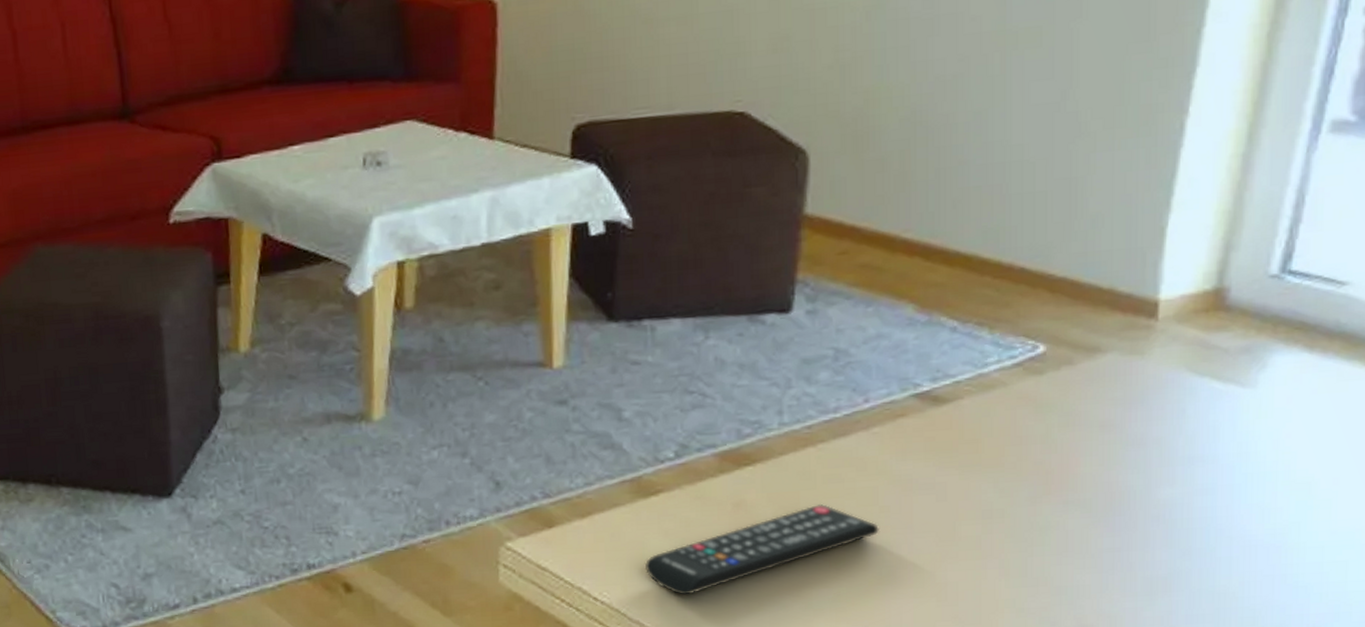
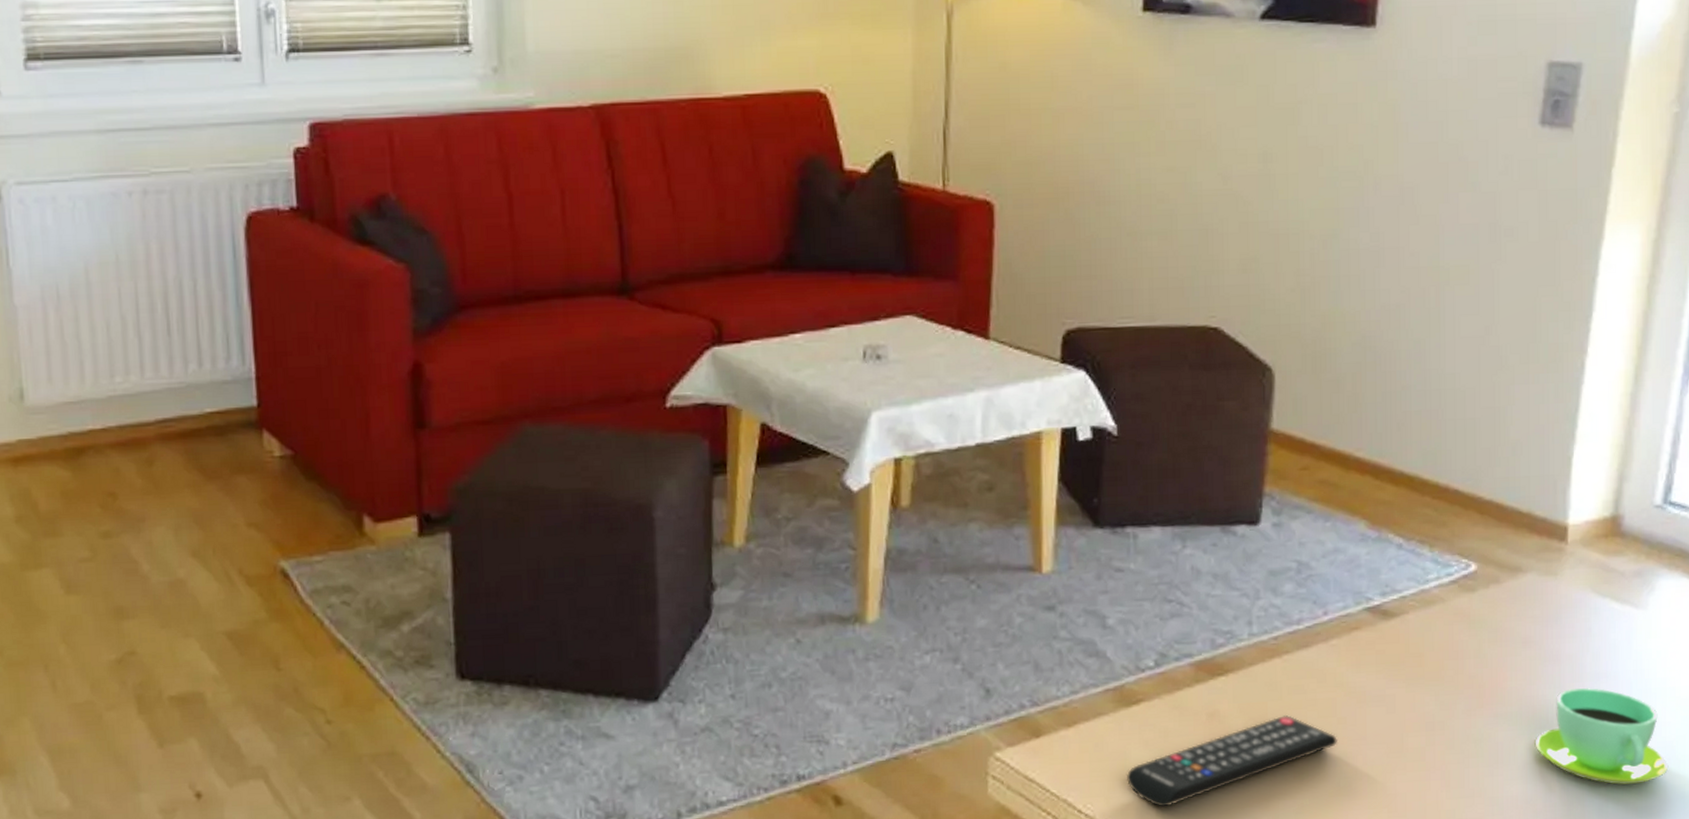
cup: none [1112,472,1279,575] -> present [1535,687,1669,786]

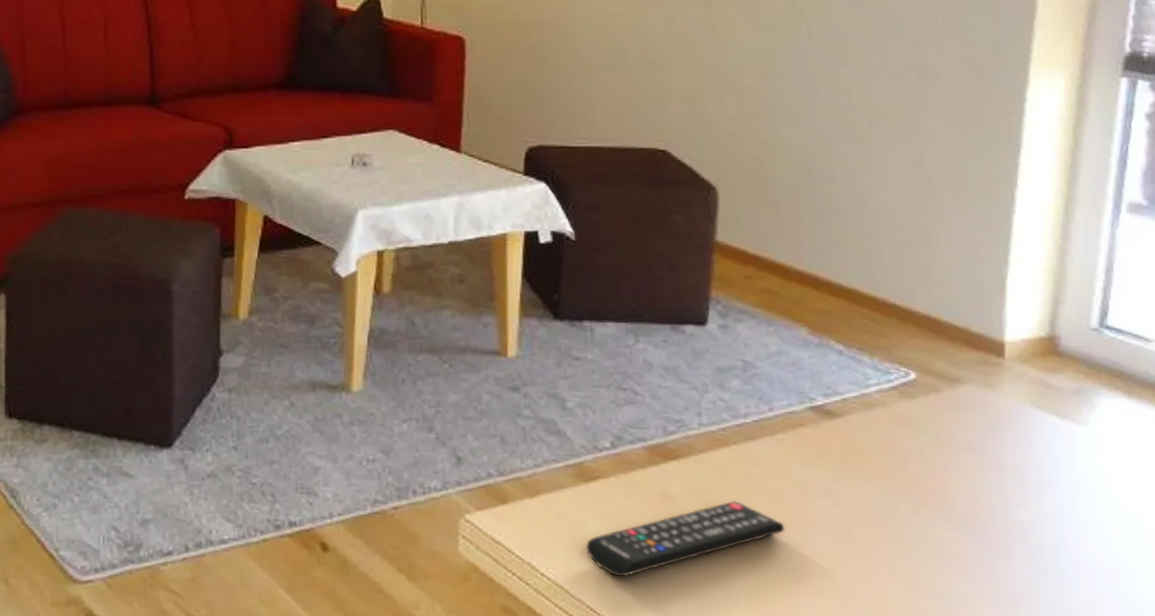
cup: present [1535,687,1669,786] -> none [980,495,1118,593]

